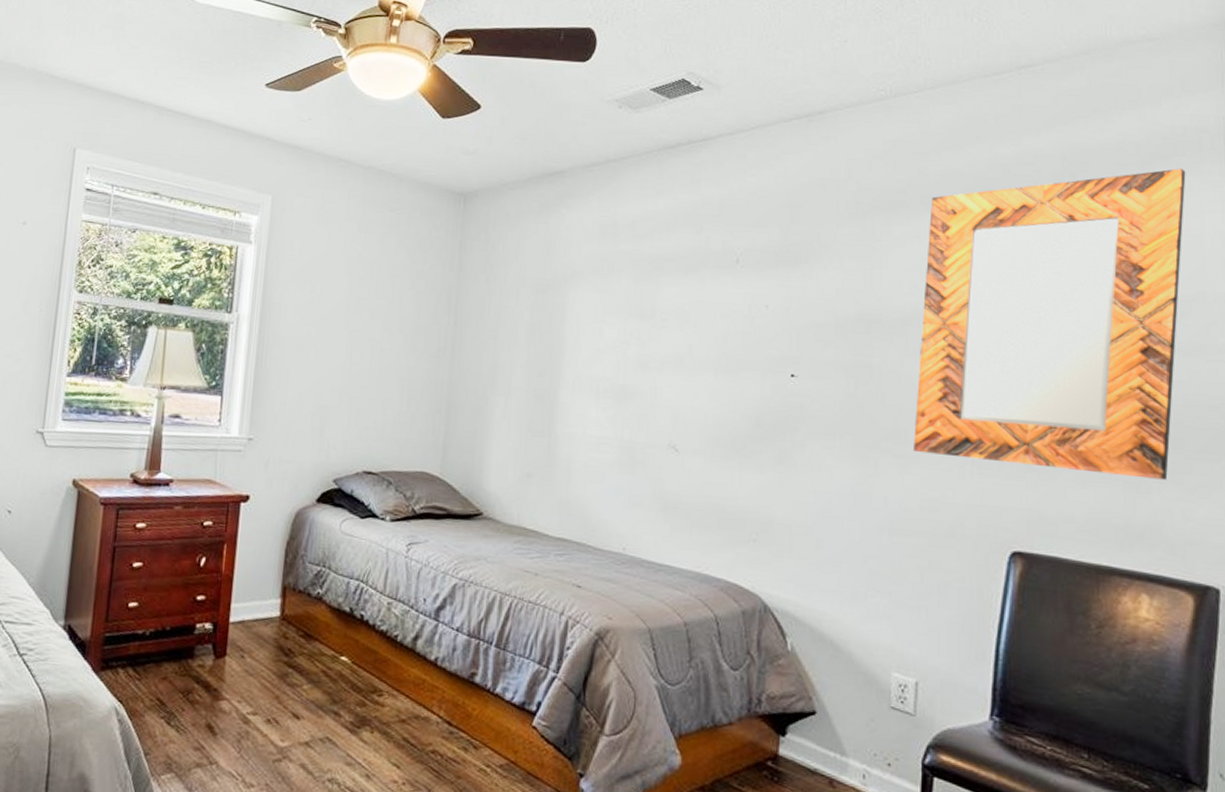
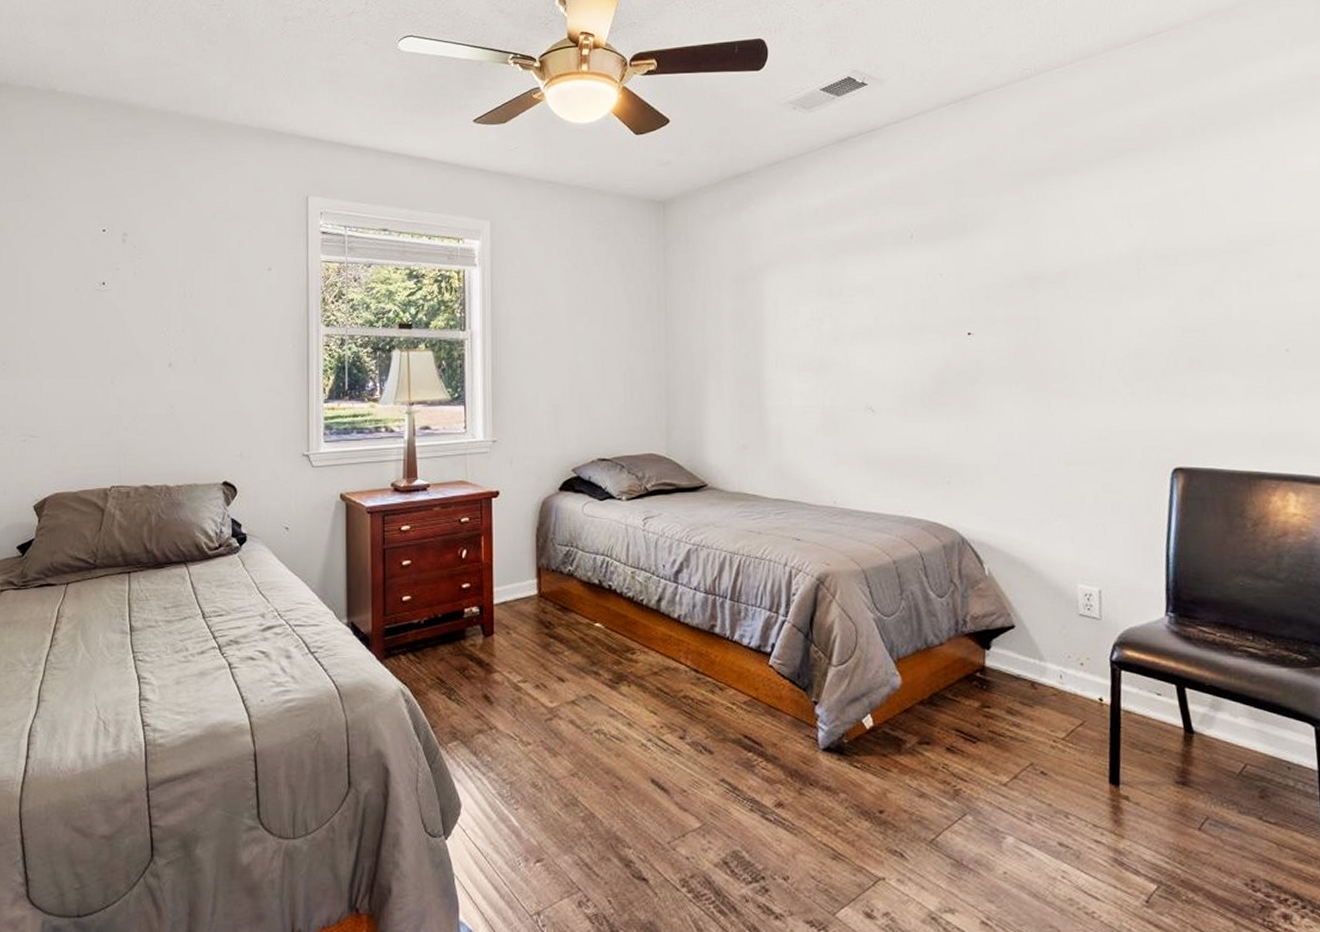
home mirror: present [914,168,1186,480] -> none [1078,113,1305,392]

